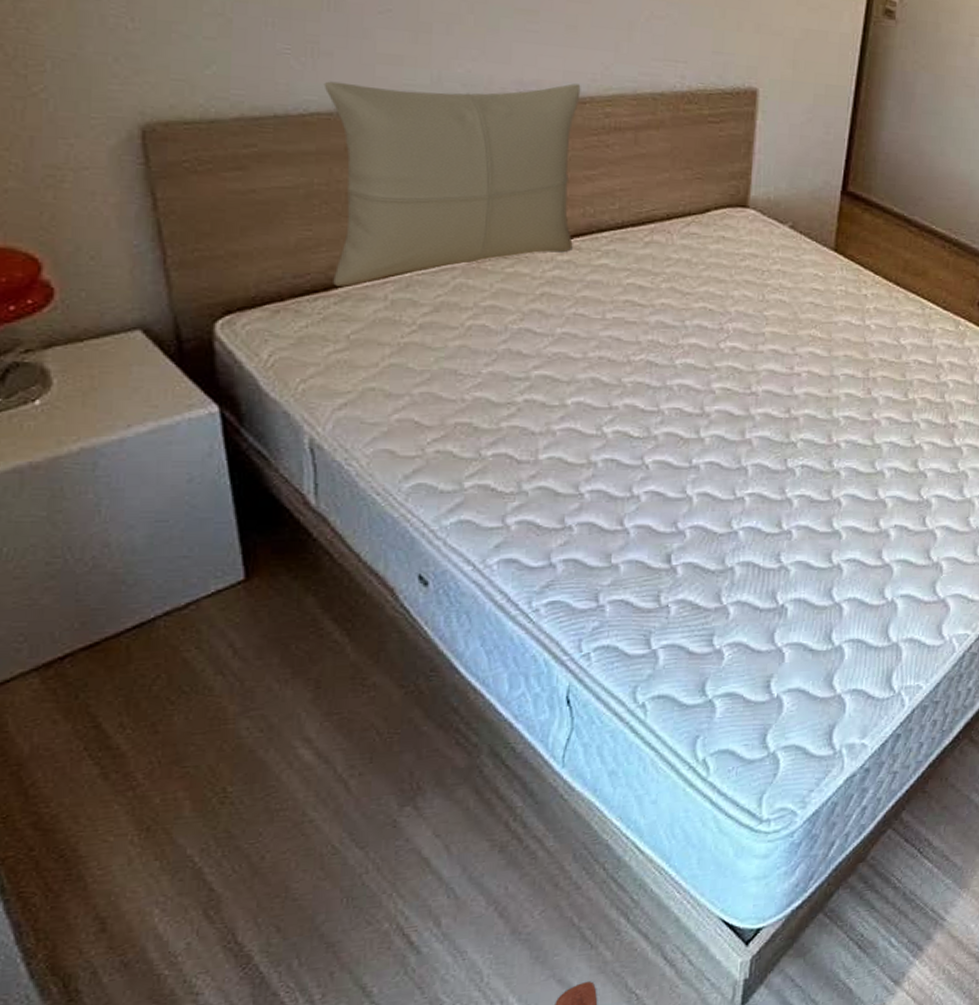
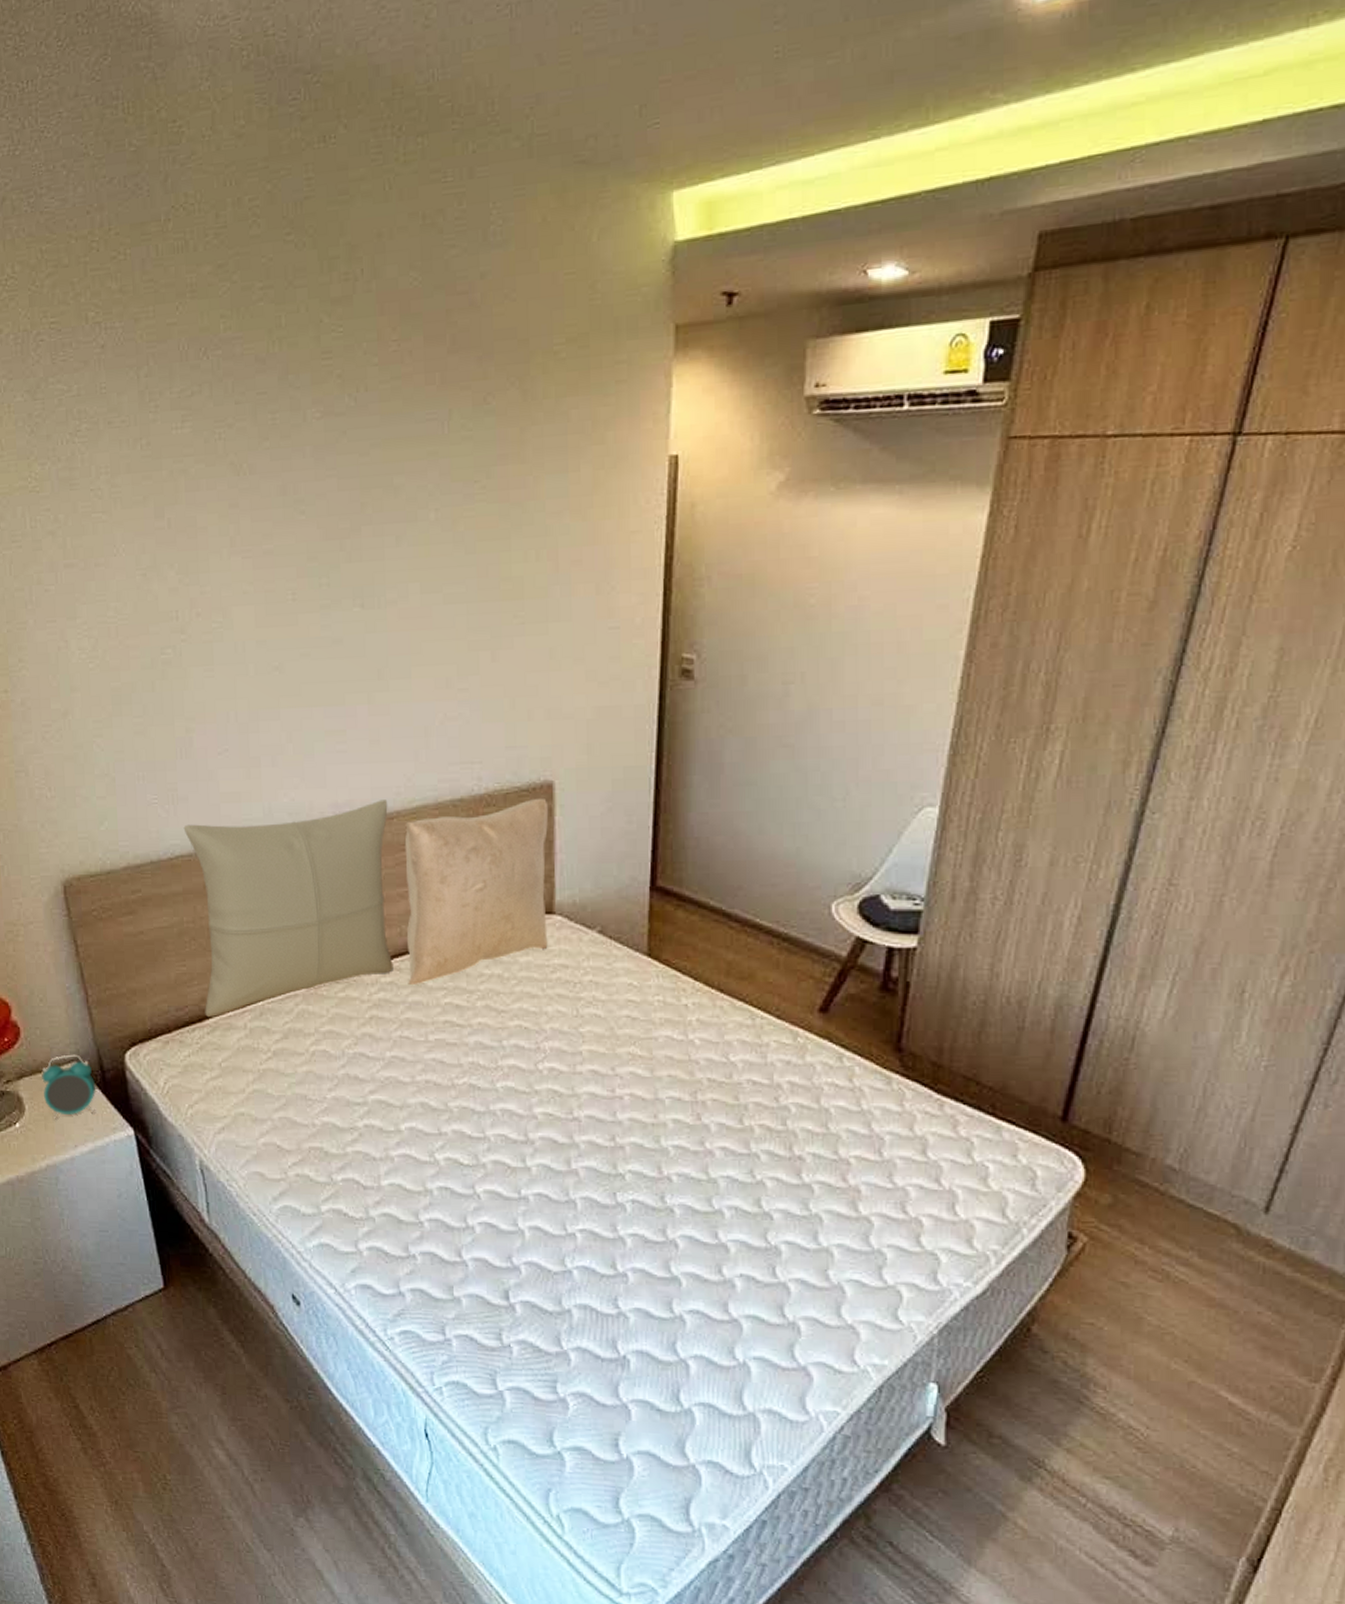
alarm clock: none [83,321,168,395] -> present [41,1054,96,1119]
pillow: none [587,102,751,265] -> present [404,799,549,986]

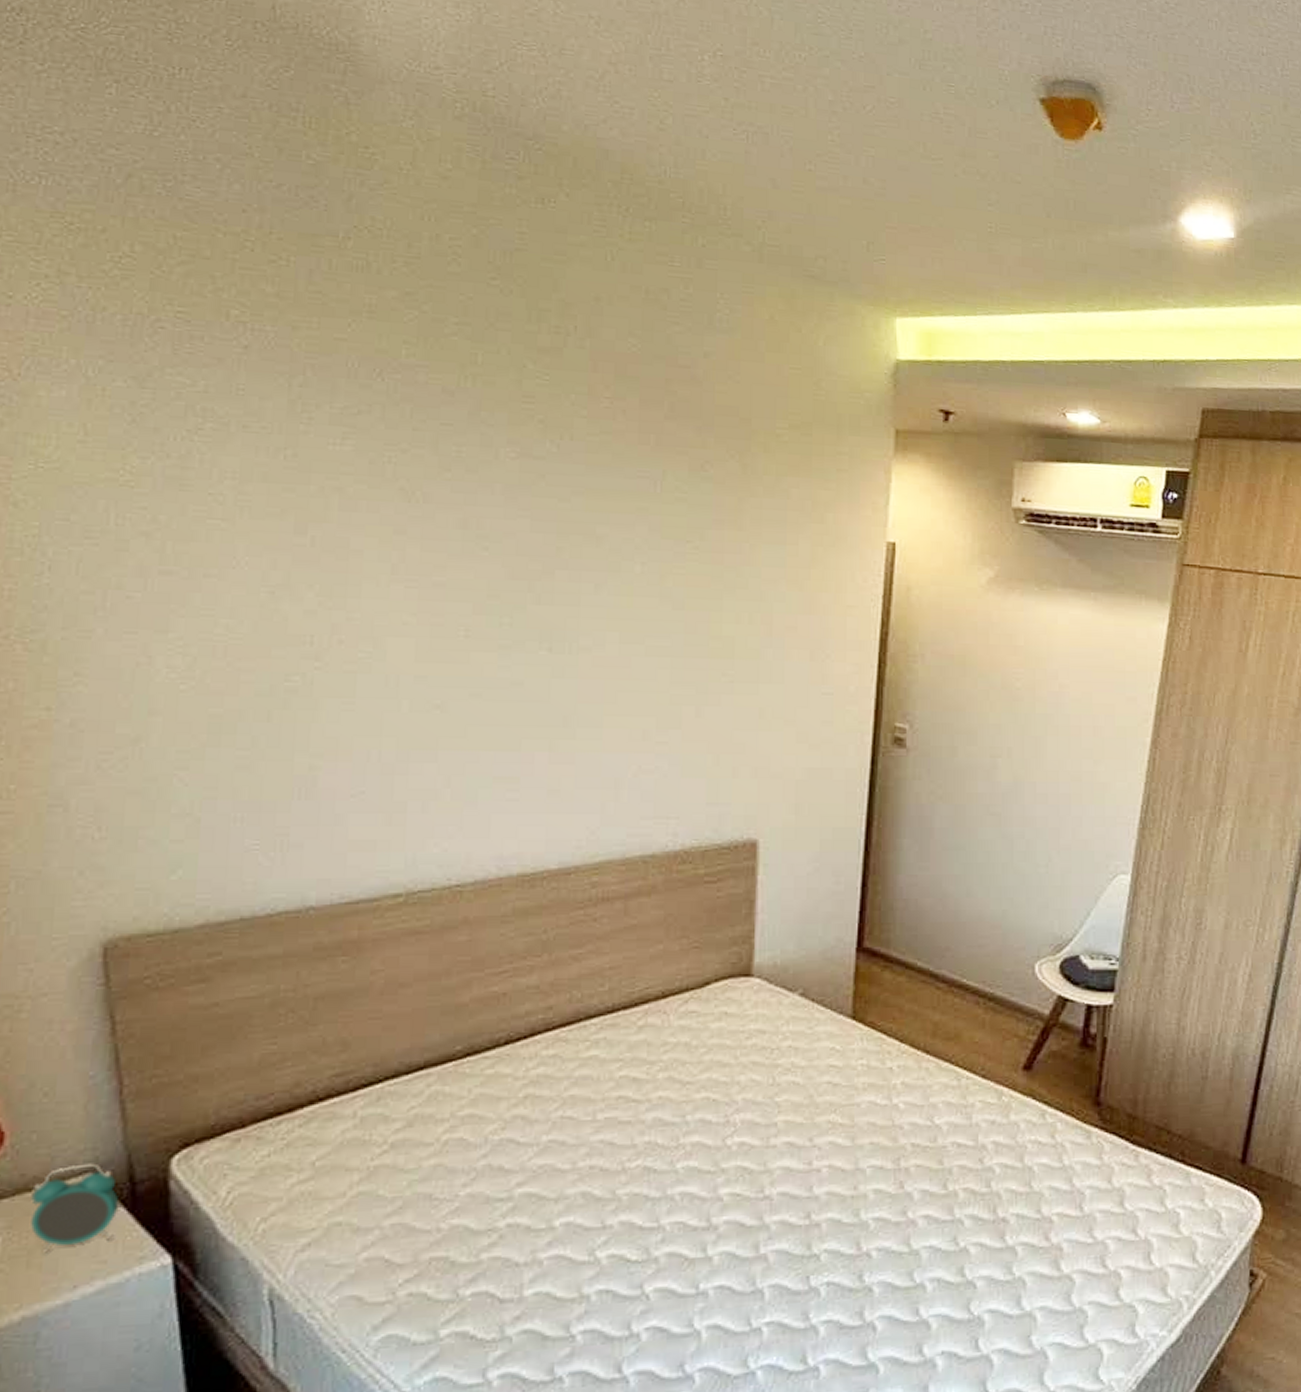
pillow: present [183,800,394,1017] -> none [292,853,565,1105]
pillow: present [404,799,549,986] -> none [575,857,751,1058]

